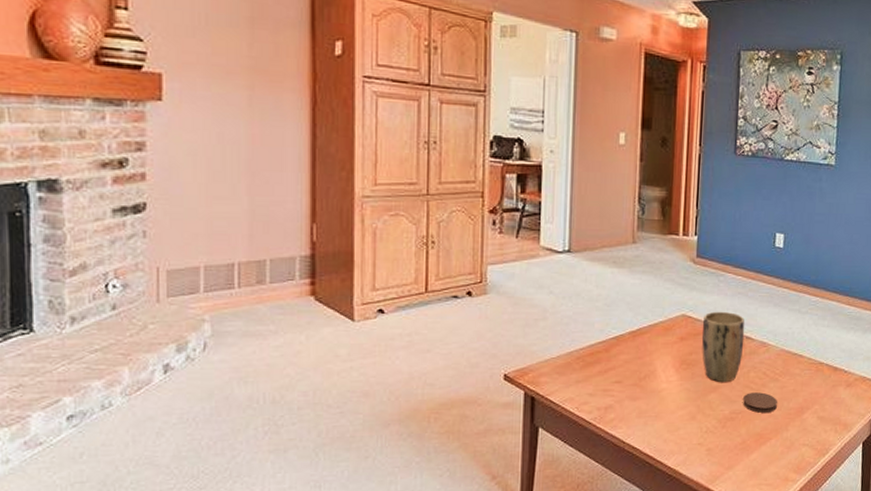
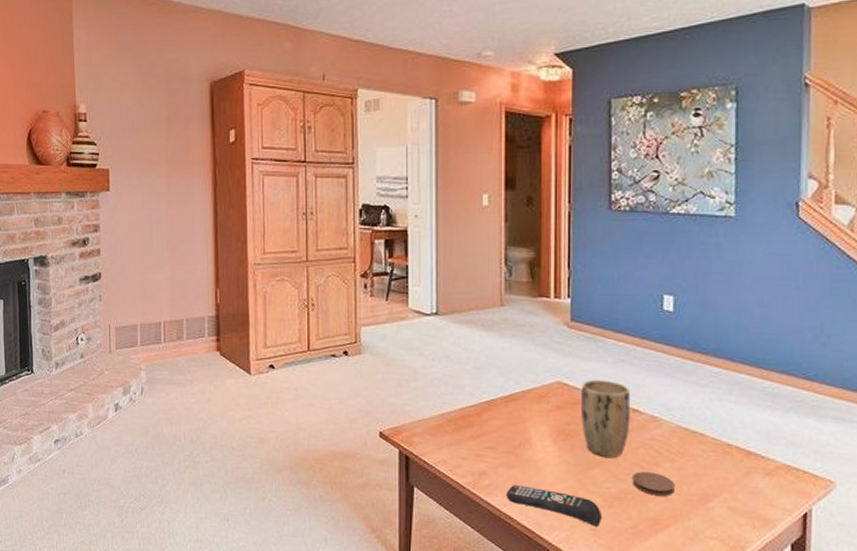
remote control: none [631,415,717,447] -> present [507,485,603,527]

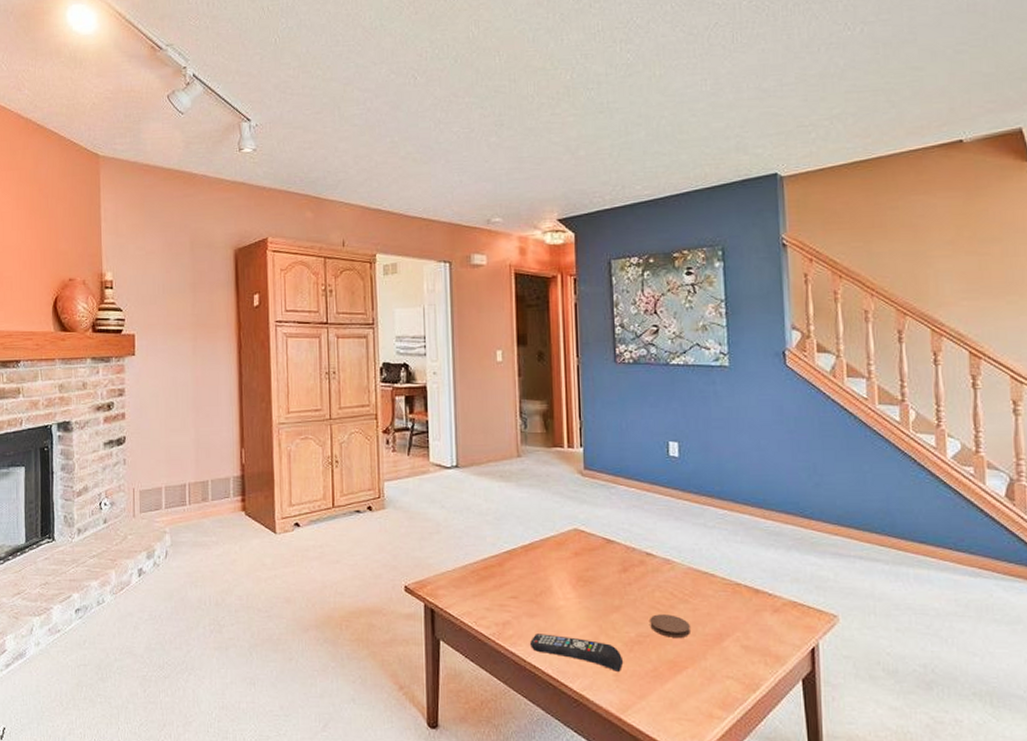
plant pot: present [580,379,631,459] -> none [596,525,645,603]

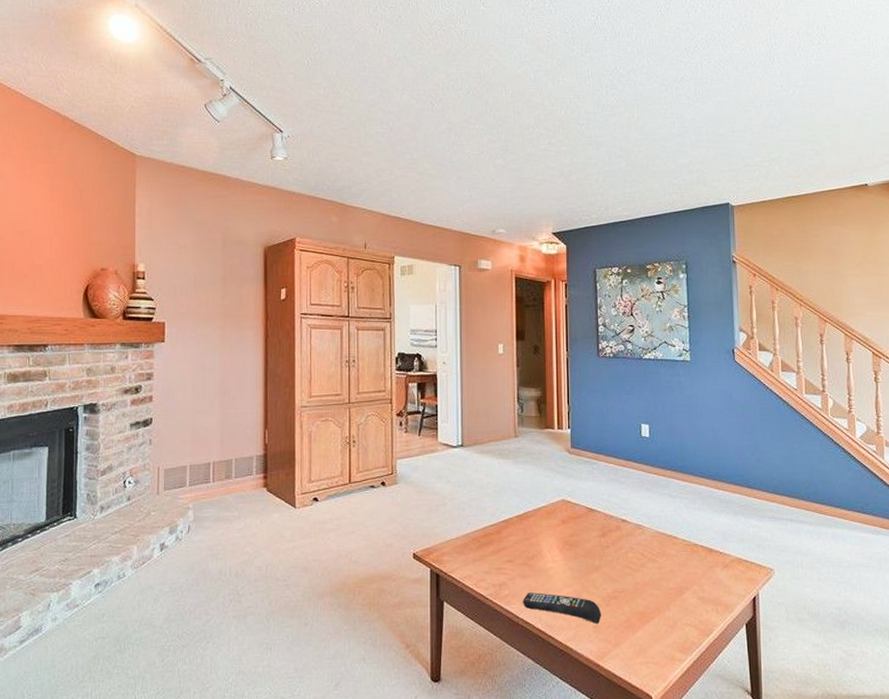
coaster: present [650,614,690,639] -> none [624,572,657,593]

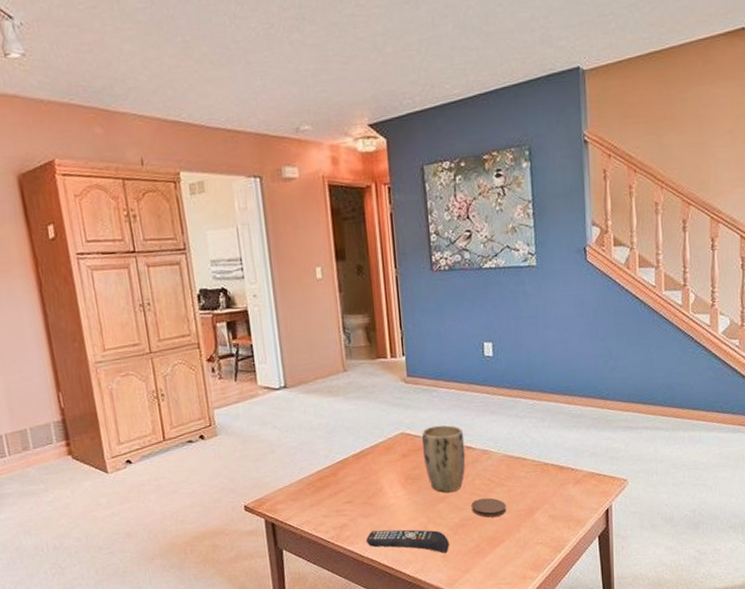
plant pot: none [580,496,621,563] -> present [421,425,466,493]
coaster: none [624,572,657,593] -> present [471,497,506,518]

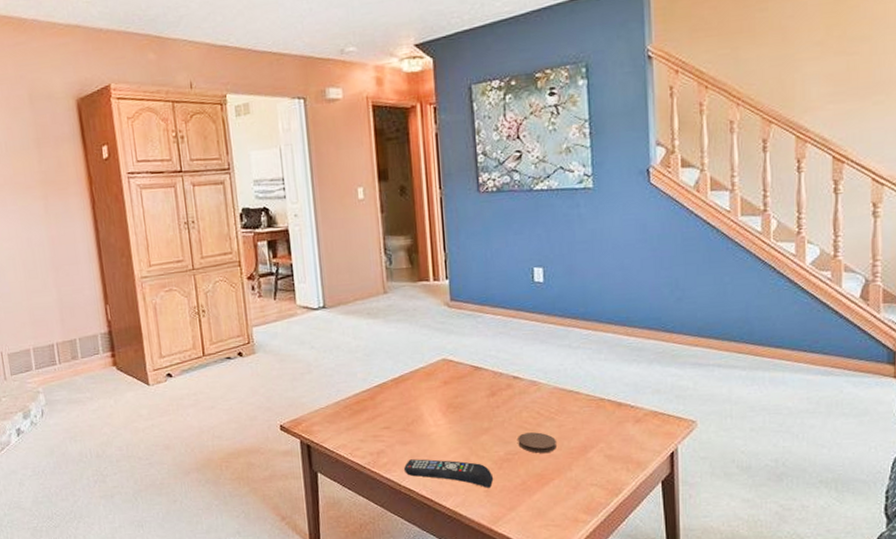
plant pot: present [421,425,466,493] -> none [464,352,512,425]

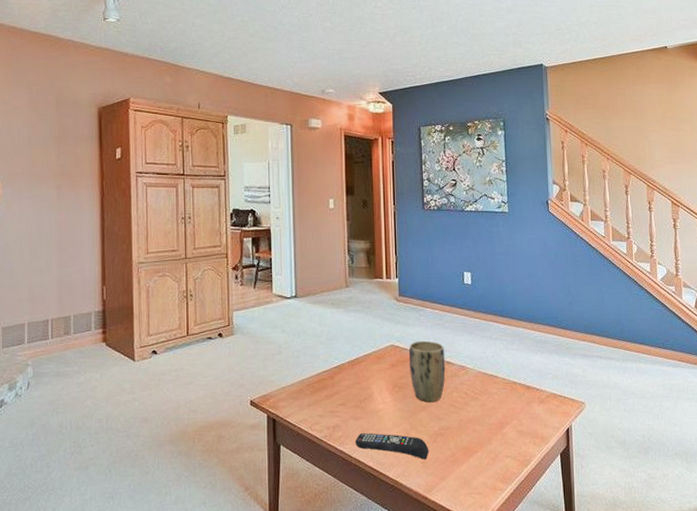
plant pot: none [464,352,512,425] -> present [408,340,446,403]
coaster: present [518,432,556,454] -> none [449,410,480,429]

